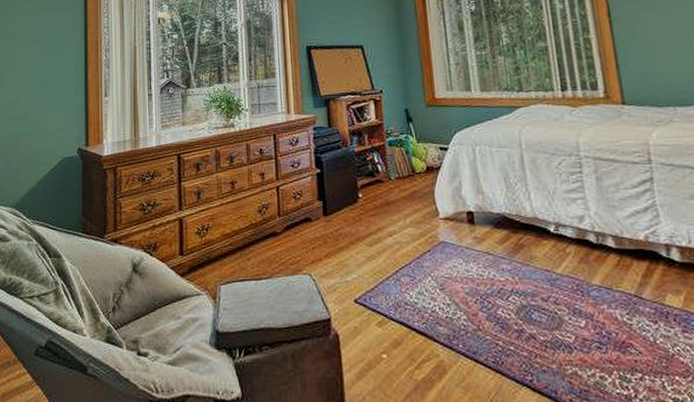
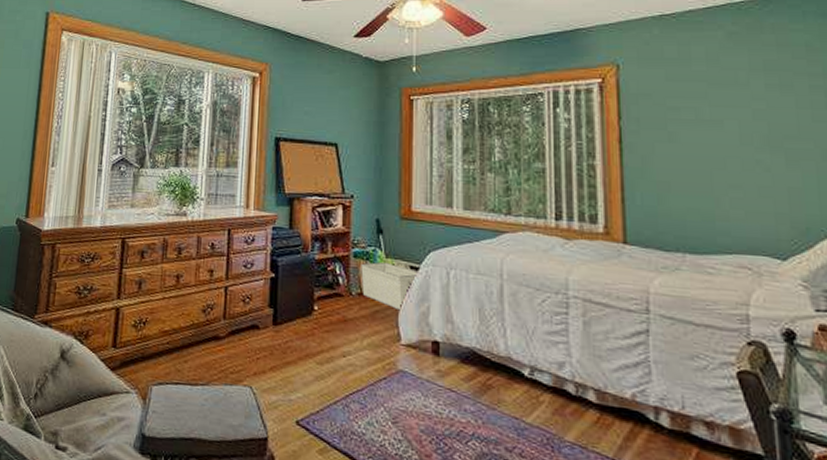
storage bin: none [396,146,446,189] -> present [361,261,416,311]

